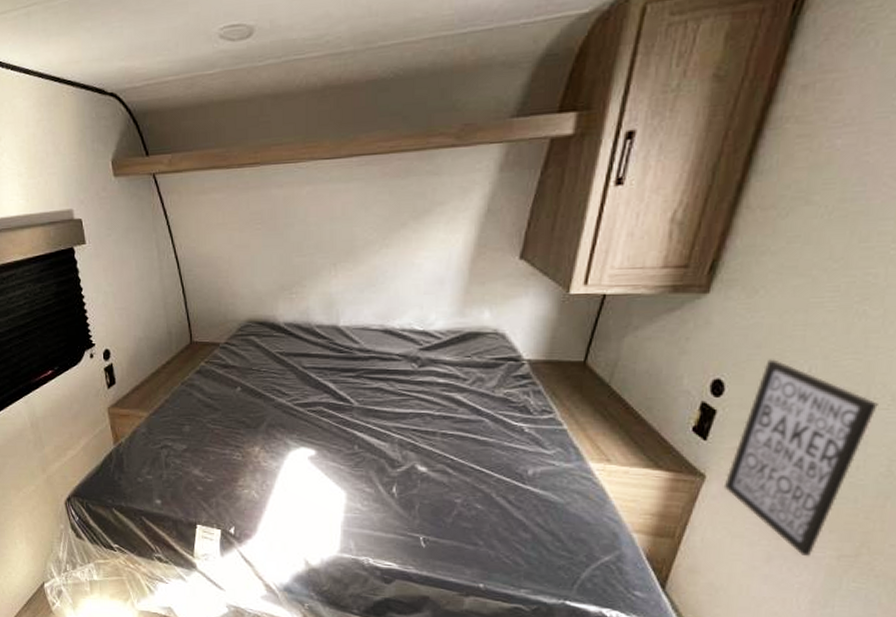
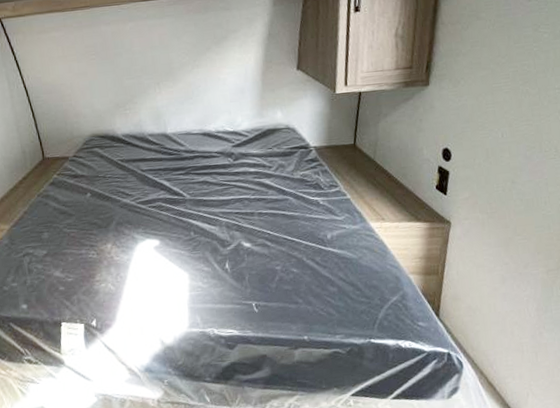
wall art: present [723,359,878,557] -> none [464,130,549,275]

